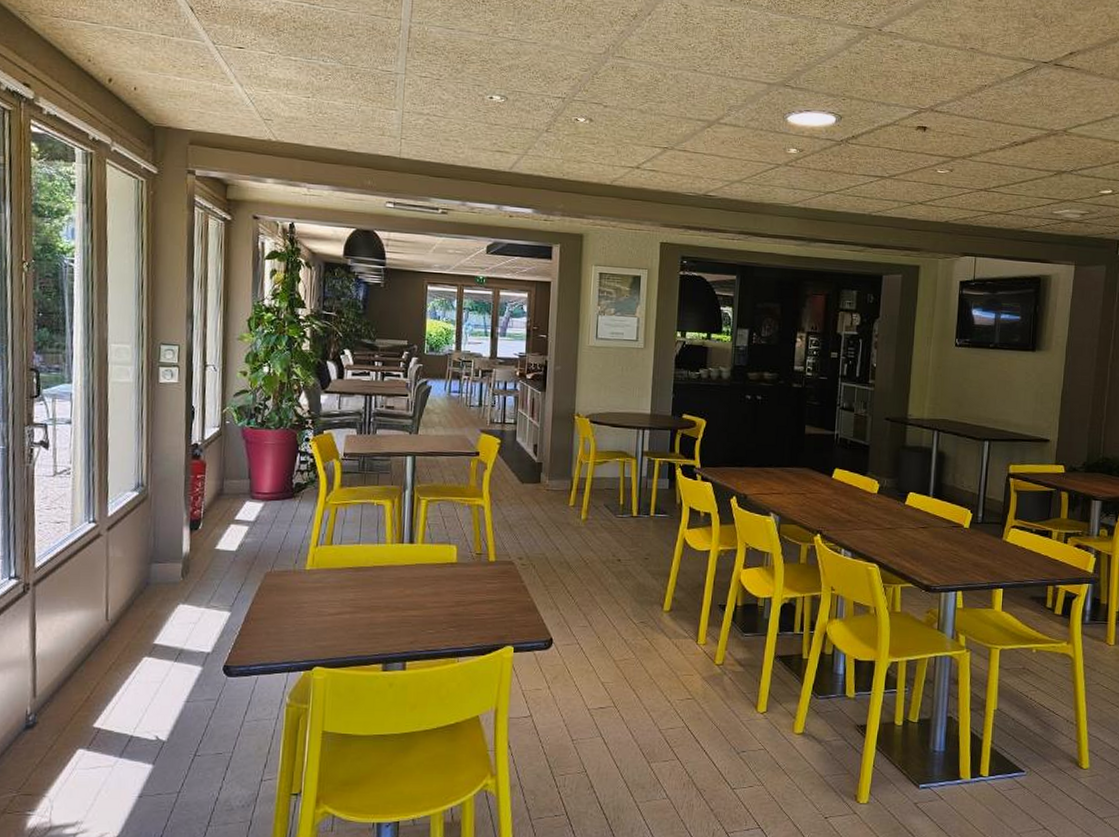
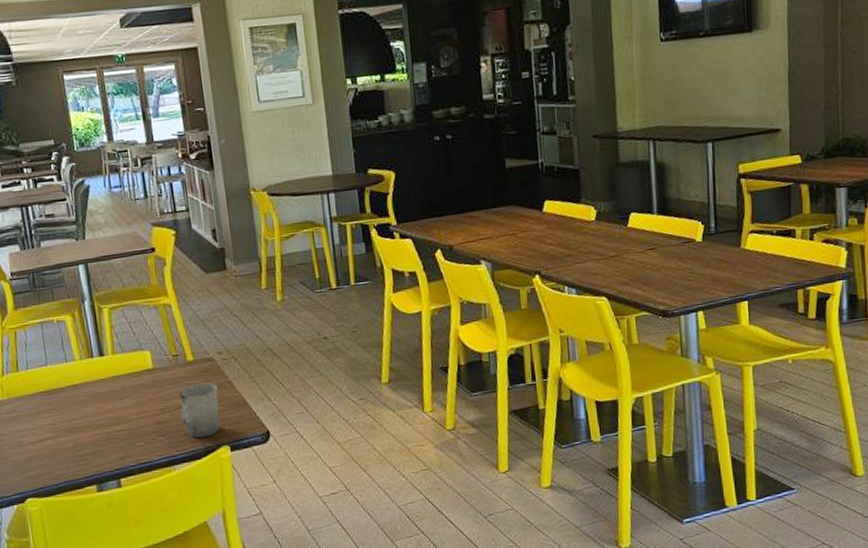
cup: none [473,583,512,635] -> present [179,382,220,438]

